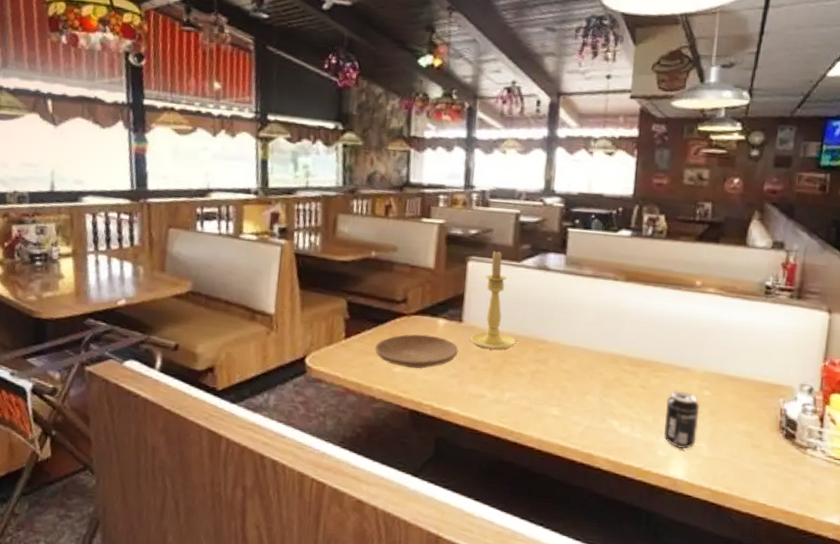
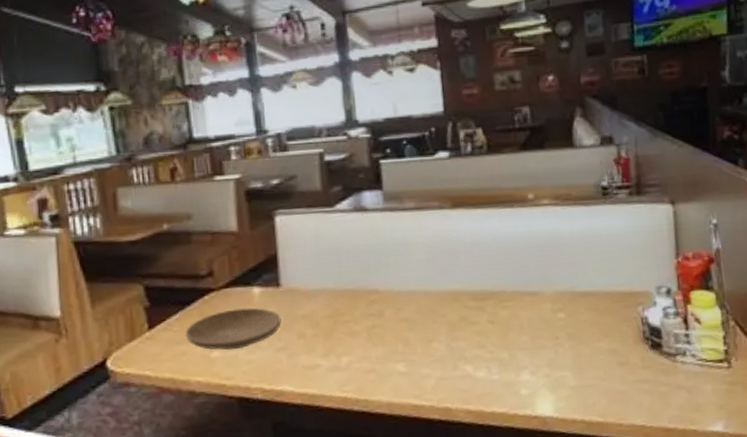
candle holder: present [470,250,516,350] -> none [292,198,344,311]
beverage can: present [664,391,700,449] -> none [519,318,559,383]

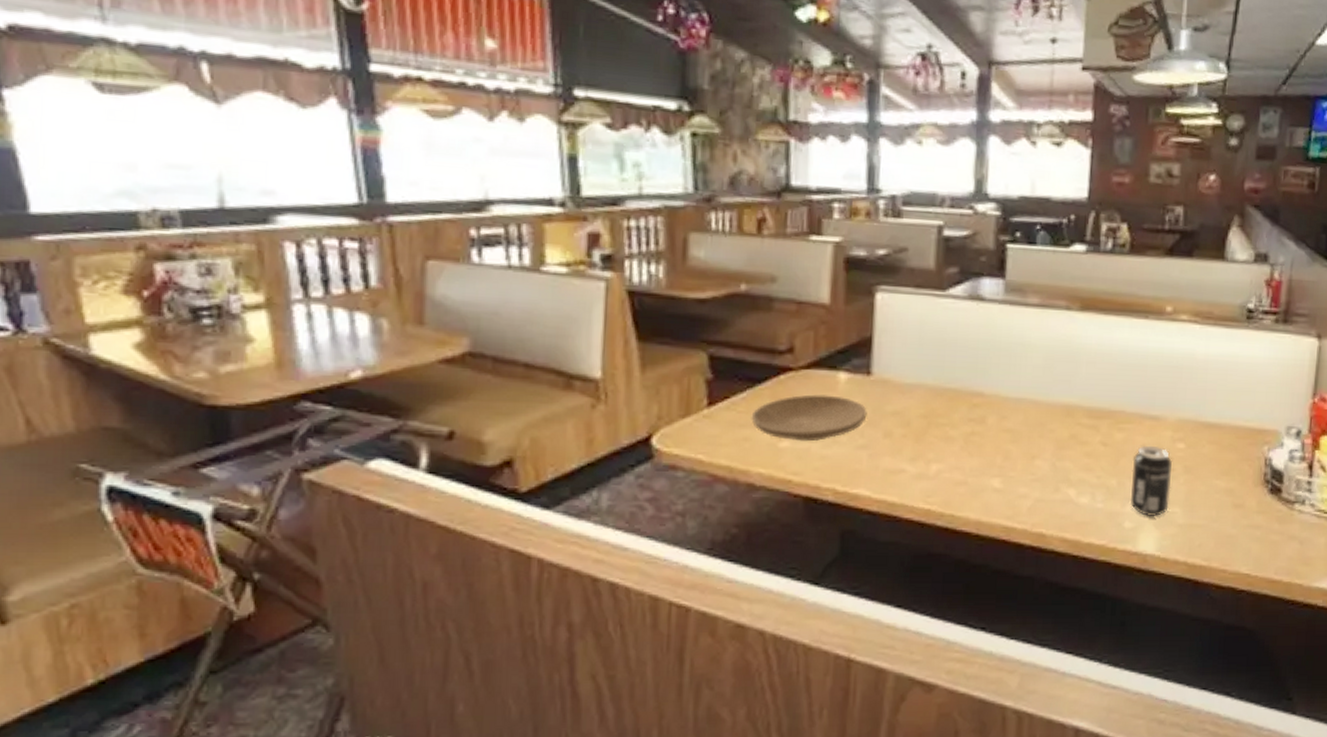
beverage can: none [519,318,559,383] -> present [1131,445,1173,517]

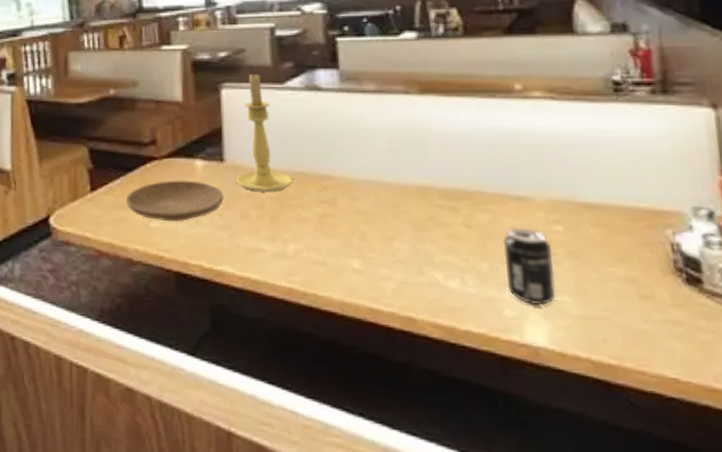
candle holder: none [882,276,943,408] -> present [236,73,292,191]

